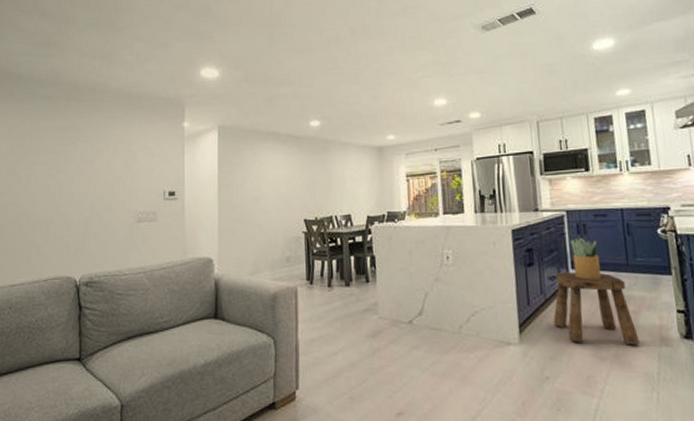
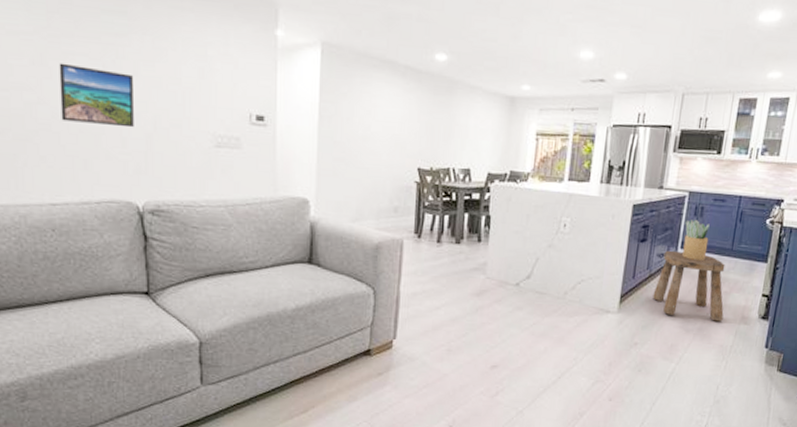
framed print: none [24,171,77,216] -> present [59,63,134,128]

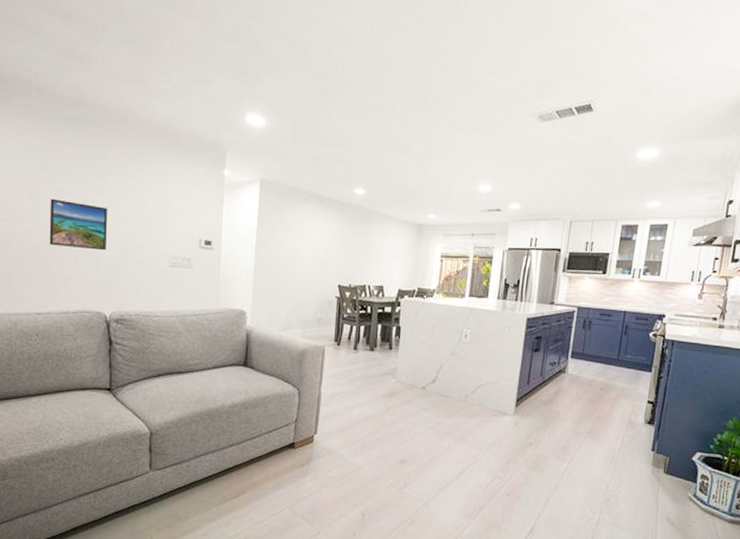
stool: present [653,250,725,322] -> none [546,359,612,425]
potted plant: present [682,219,710,261] -> none [572,331,597,369]

